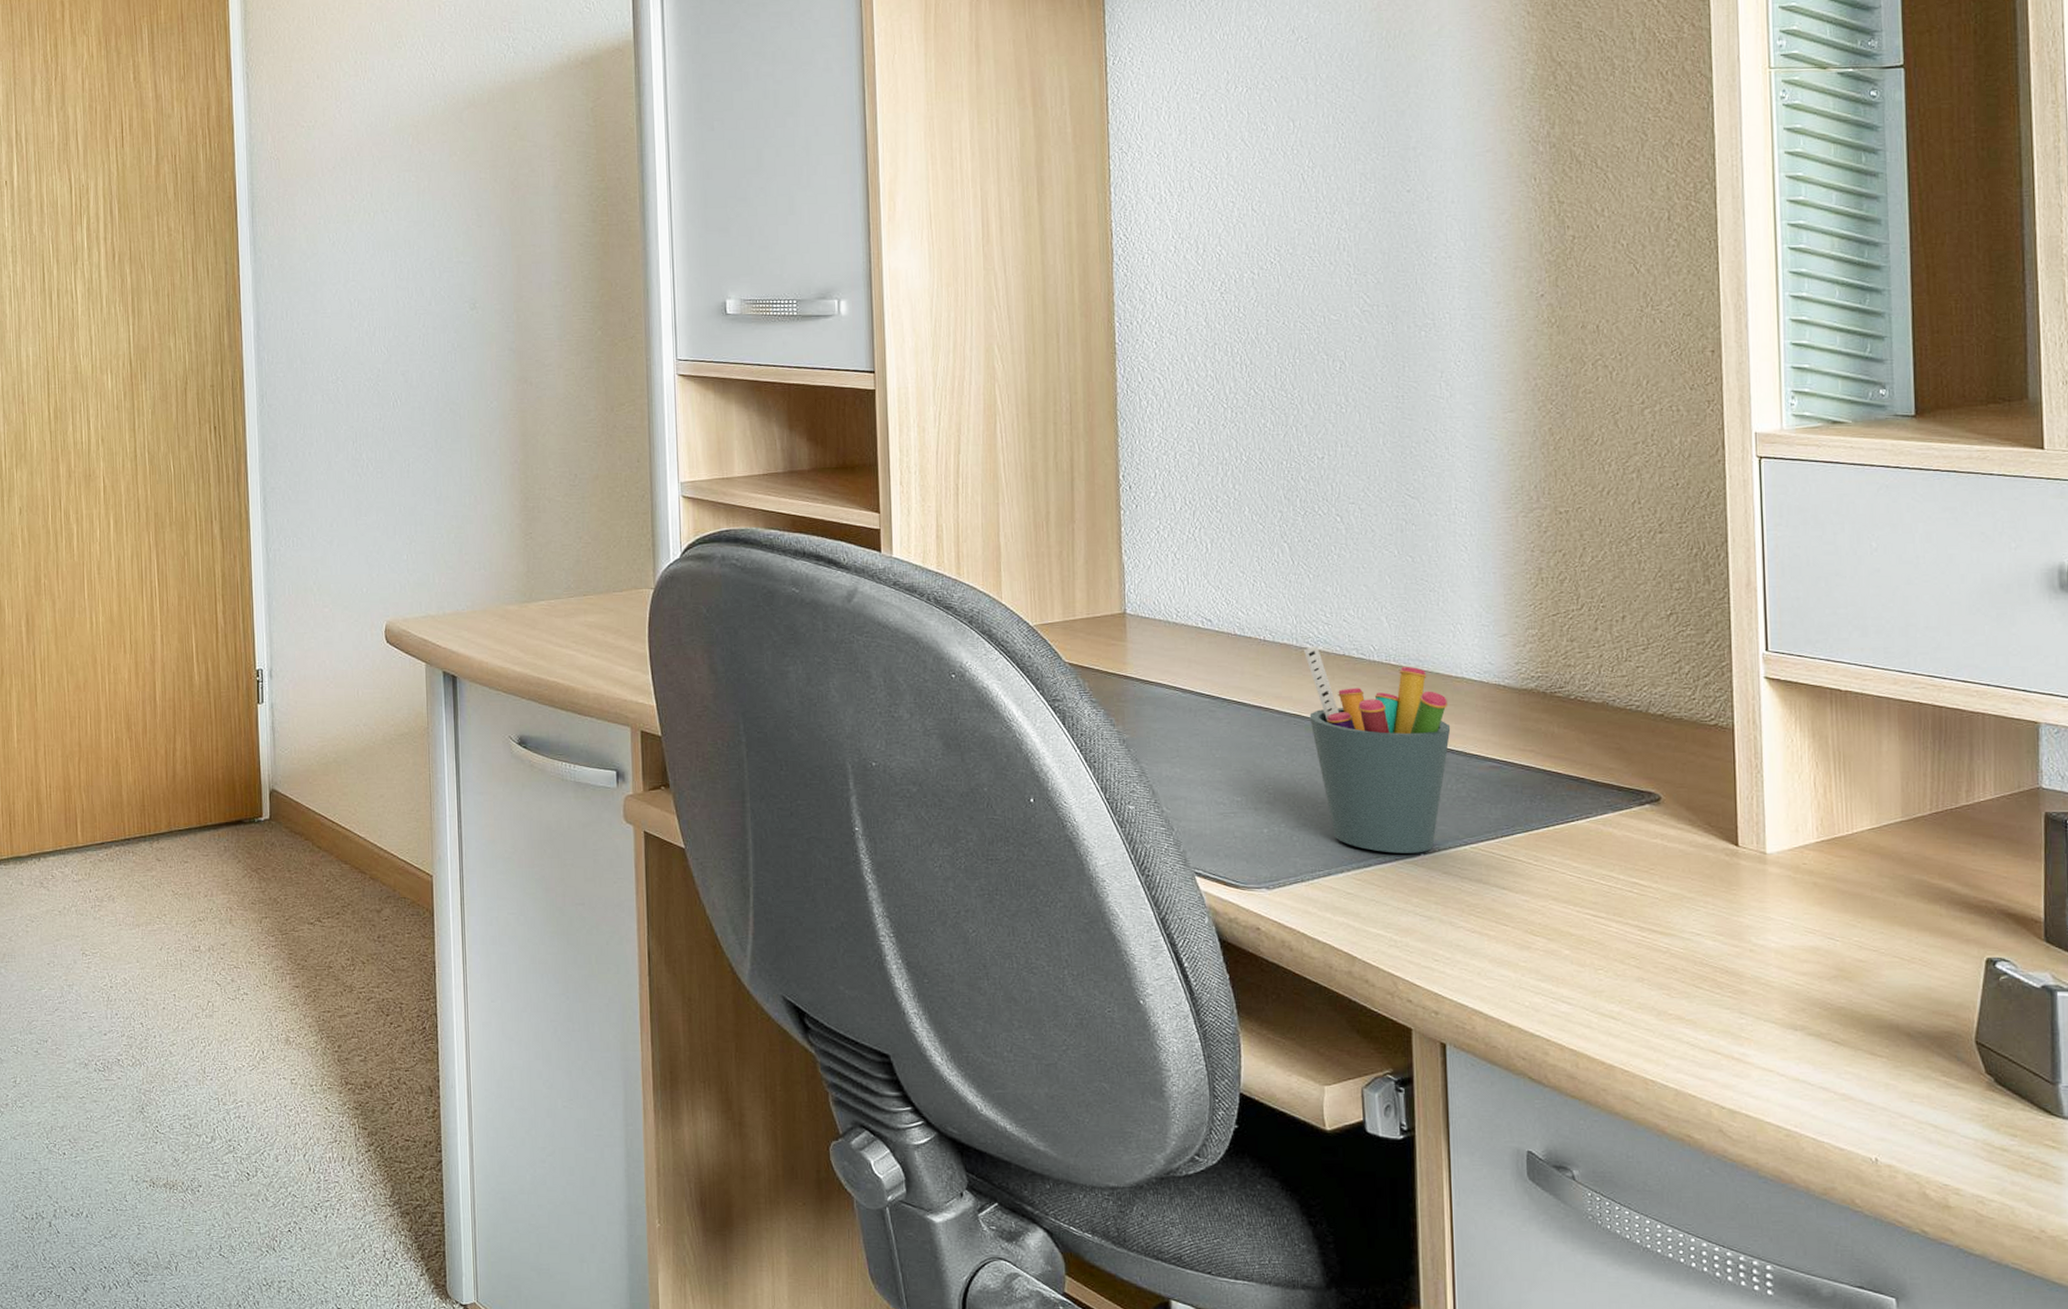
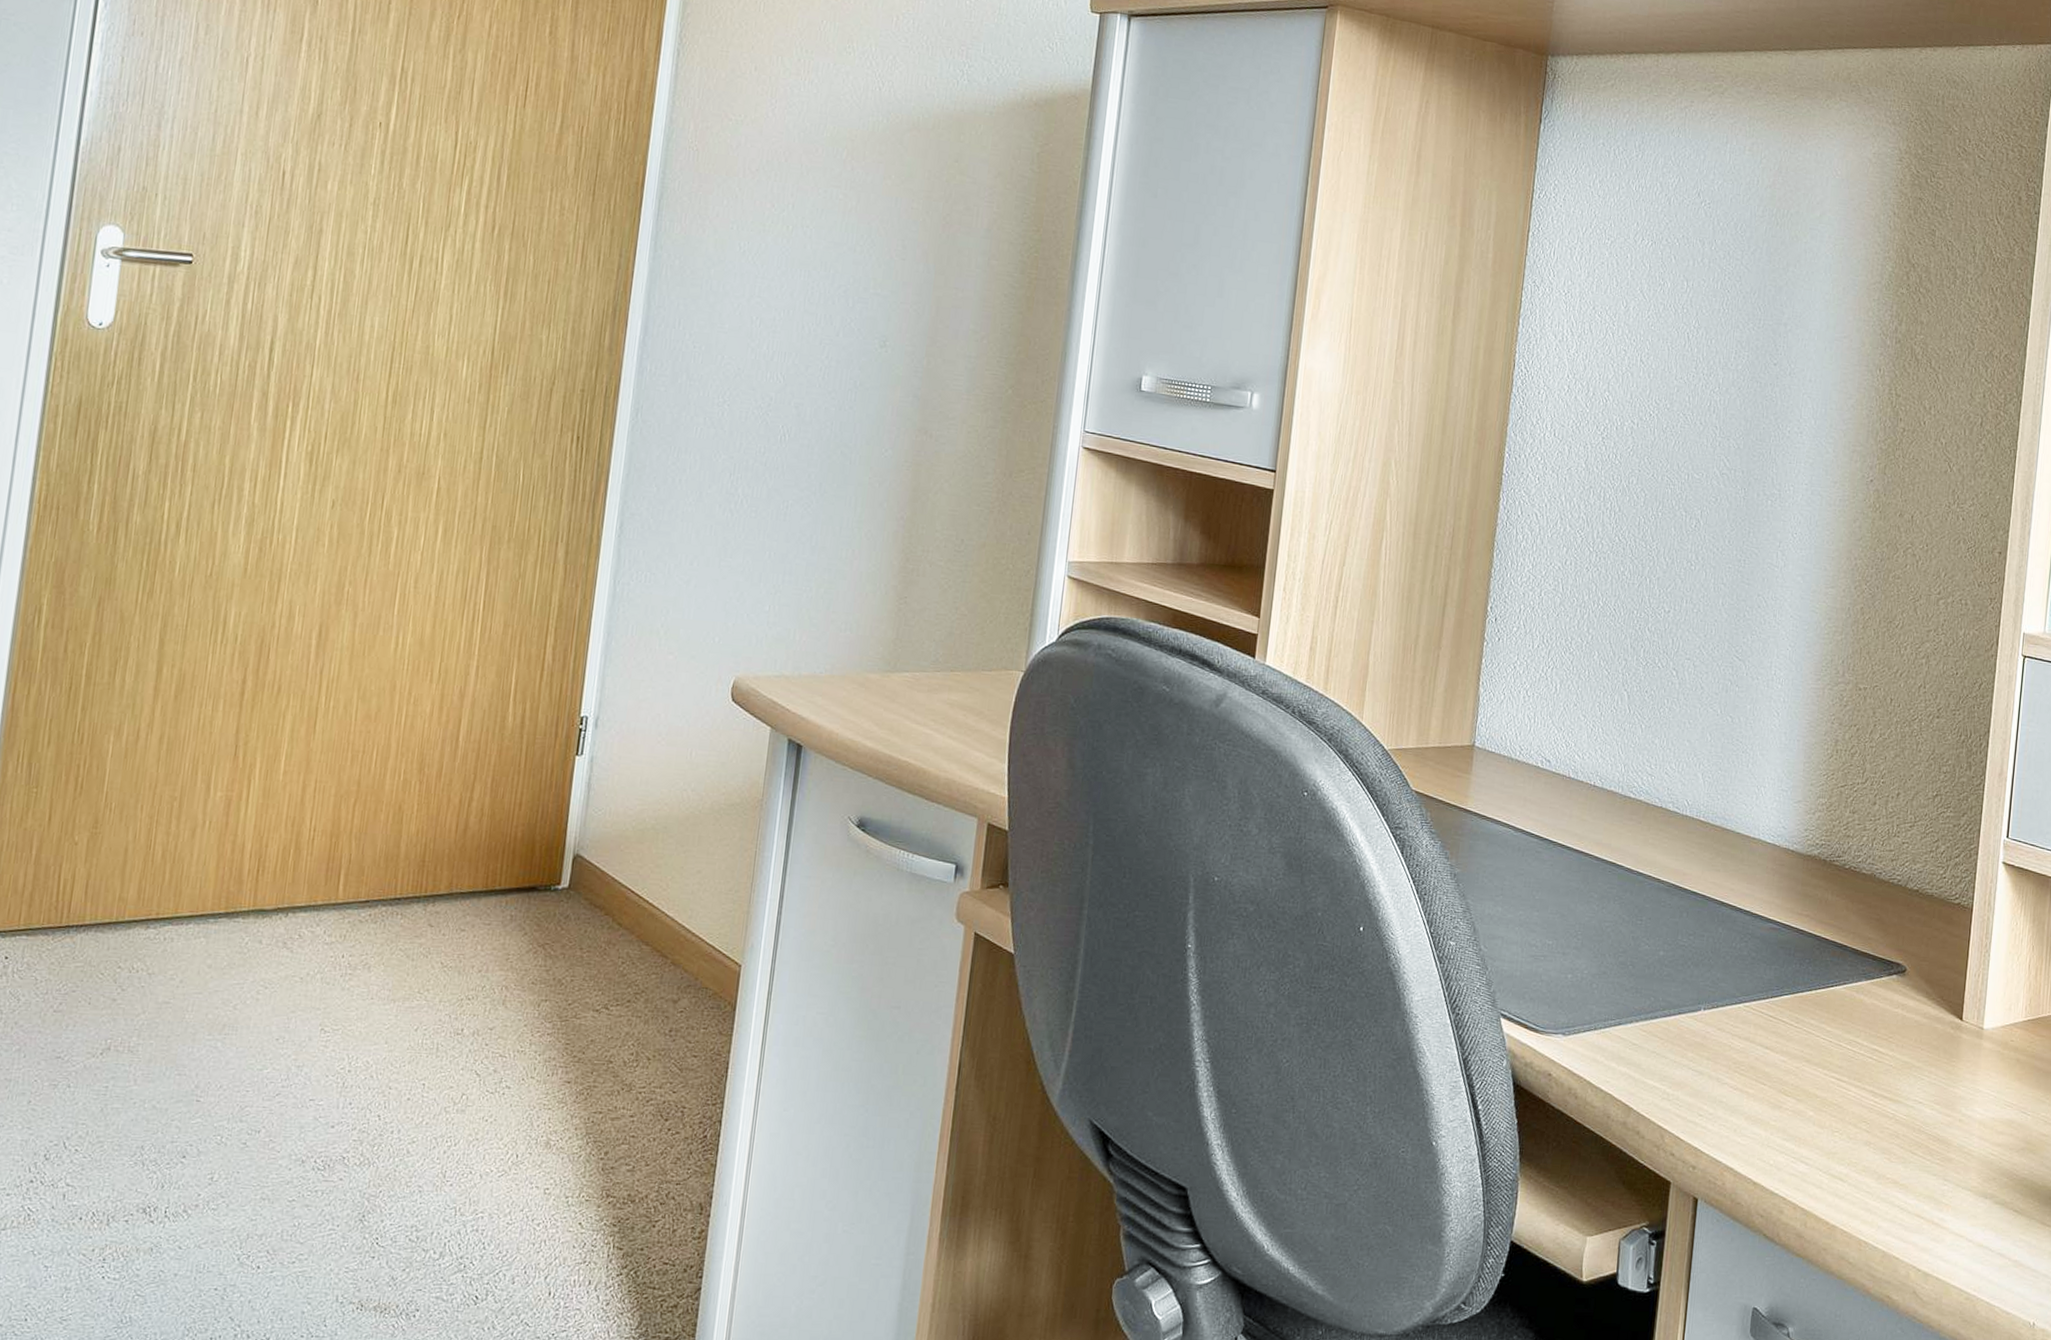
pen holder: present [1304,647,1451,853] -> none [1623,796,1744,1008]

